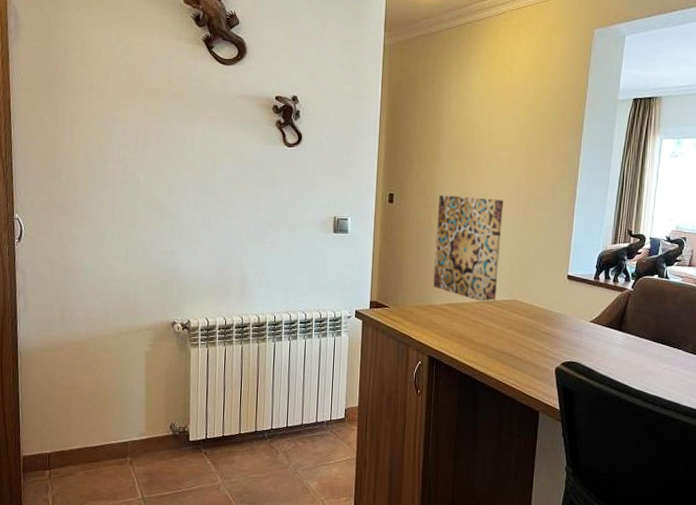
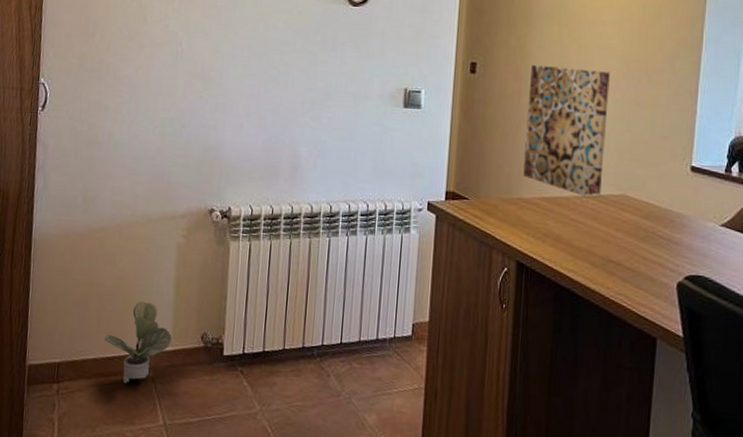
potted plant: none [87,400,146,467] -> present [104,301,173,384]

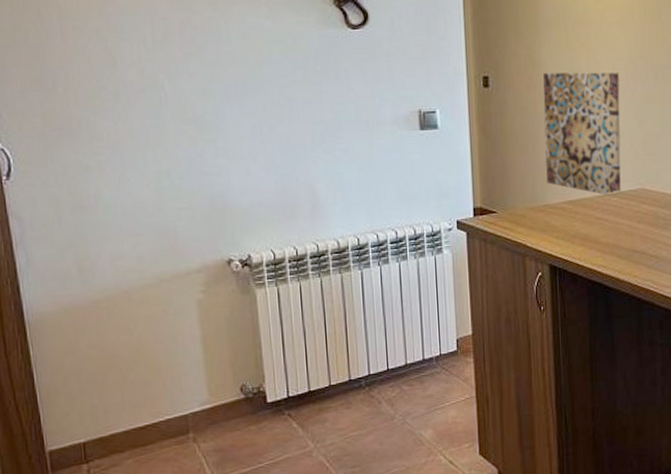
potted plant: present [104,301,173,384] -> none [132,364,209,450]

